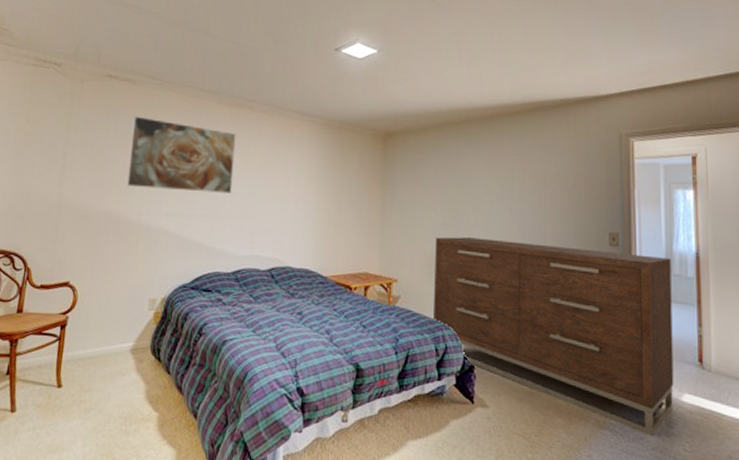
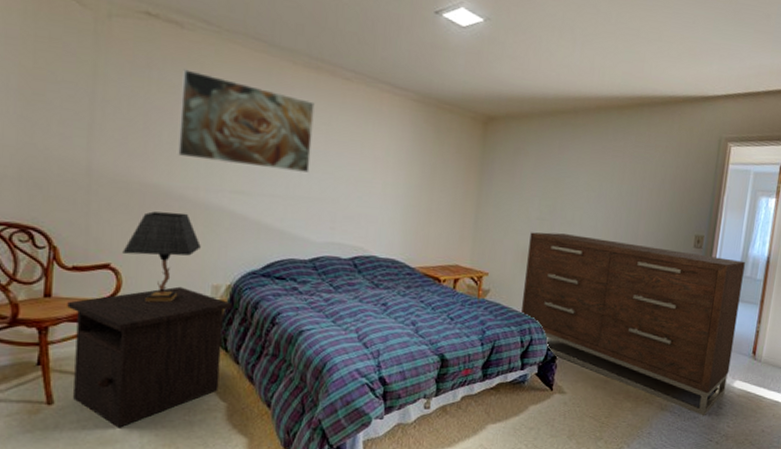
nightstand: none [32,300,166,437] -> present [67,286,232,428]
table lamp: none [79,234,142,316] -> present [122,211,201,303]

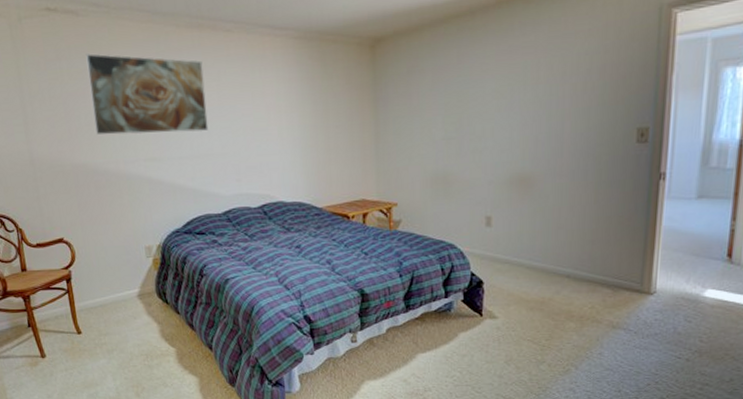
nightstand: present [67,286,232,428] -> none [39,251,167,374]
table lamp: present [122,211,201,303] -> none [70,185,130,267]
dresser: present [522,232,745,416] -> none [437,149,709,332]

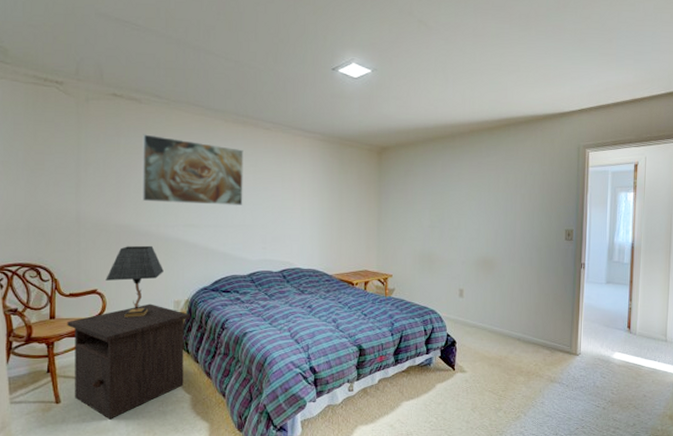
nightstand: none [39,251,167,374] -> present [67,303,190,420]
table lamp: none [70,185,130,267] -> present [106,245,164,318]

